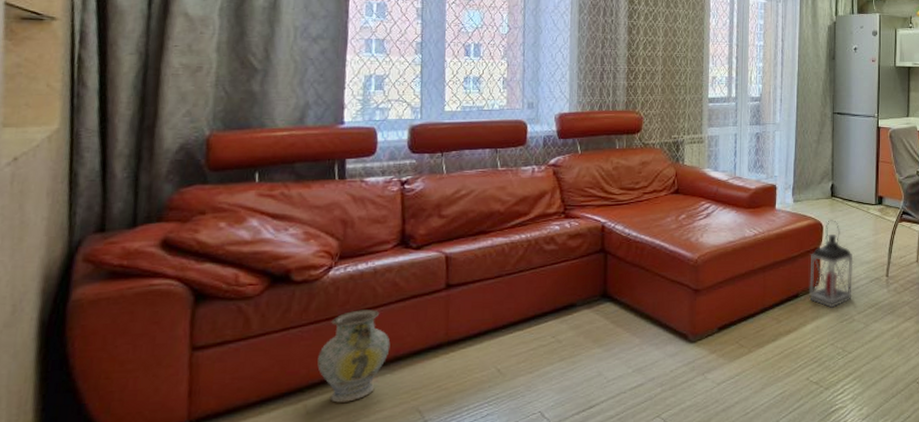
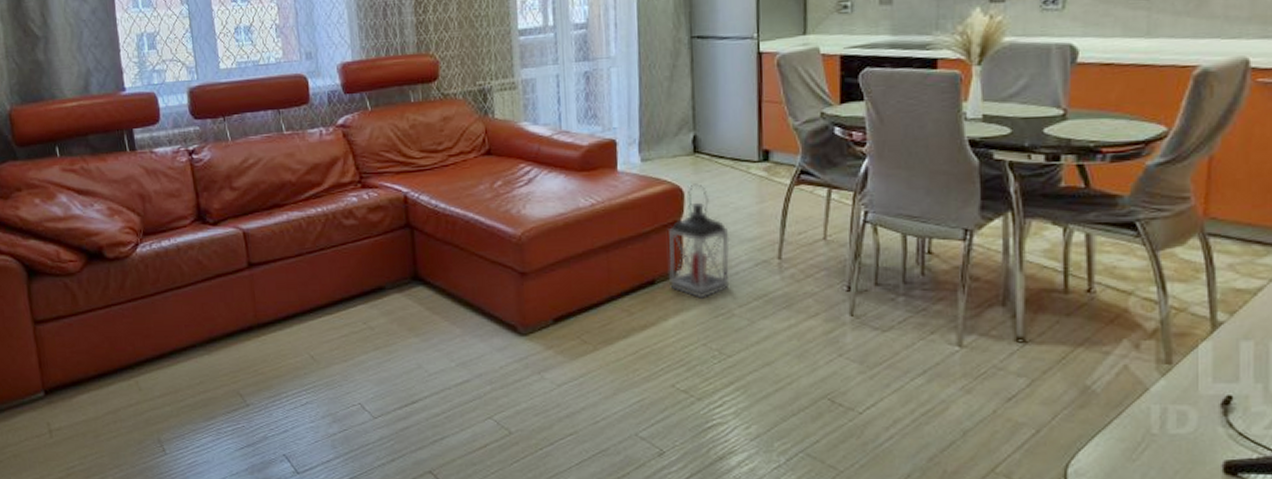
ceramic jug: present [317,309,391,403] -> none [140,288,204,381]

